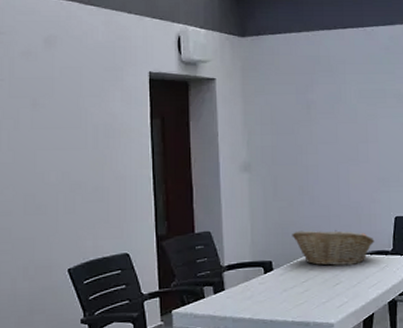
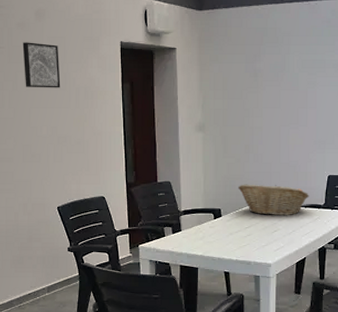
wall art: none [27,73,75,127] -> present [22,42,61,88]

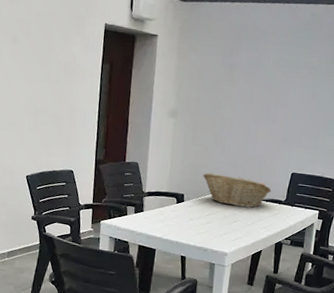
wall art: present [22,42,61,88] -> none [9,14,45,62]

